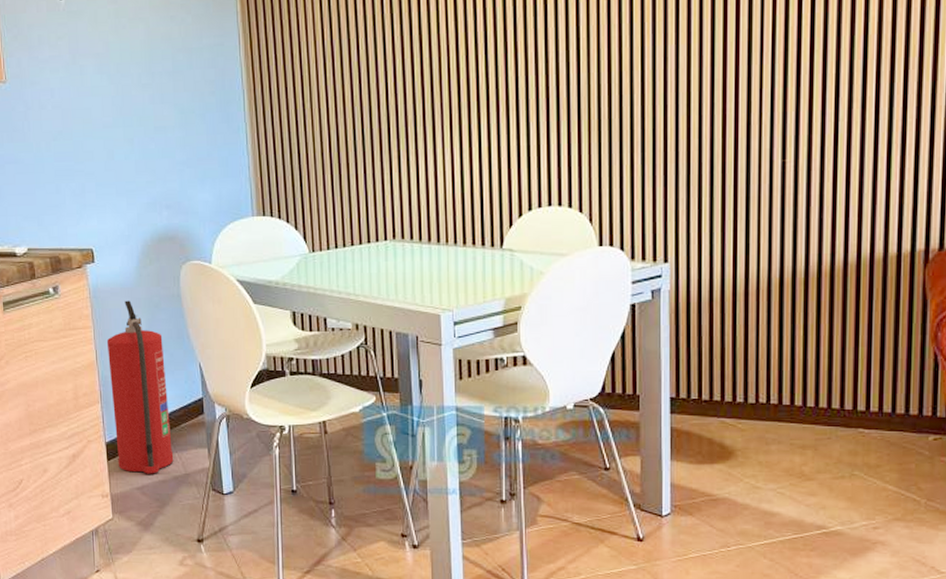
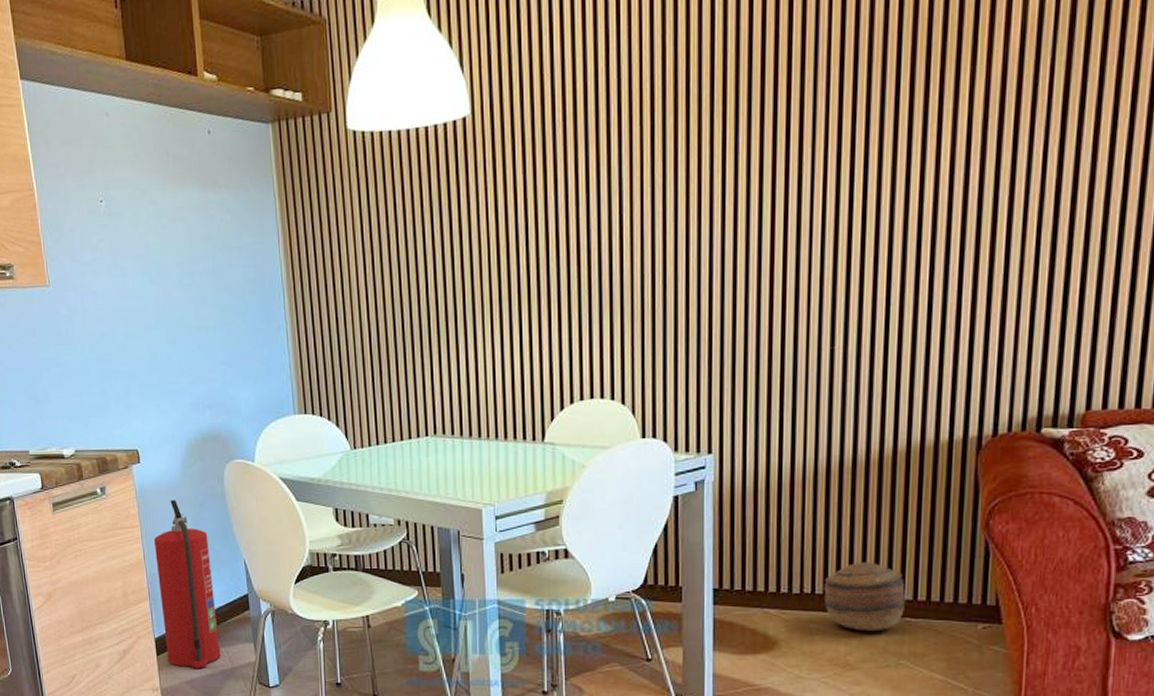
basket: none [778,372,858,442] -> present [823,561,905,632]

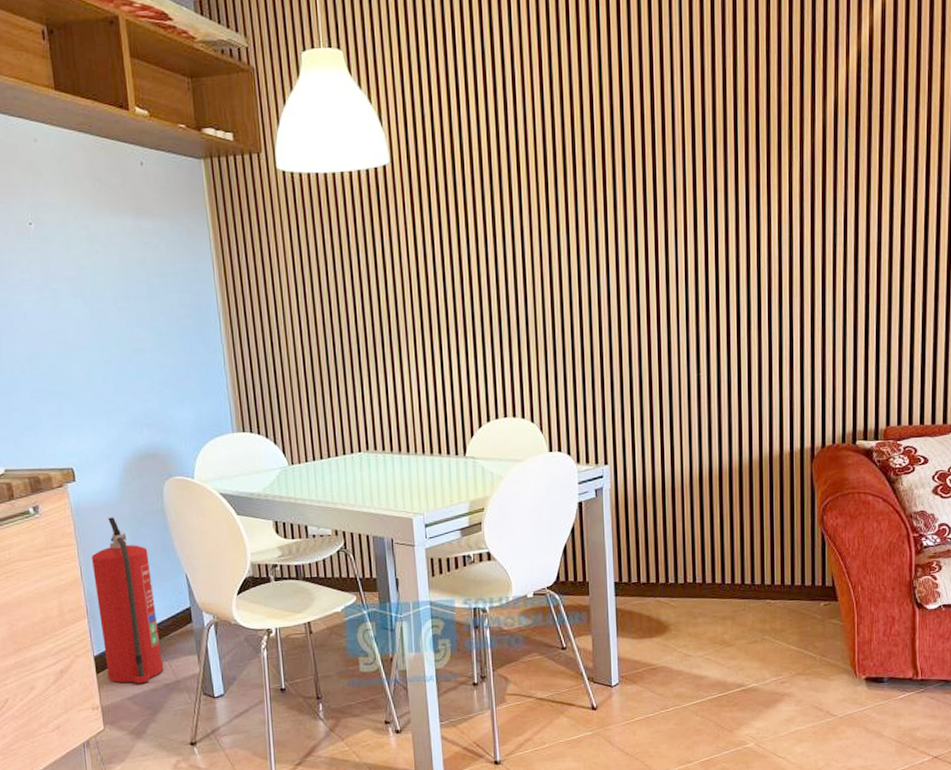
basket: present [823,561,905,632] -> none [702,554,765,613]

